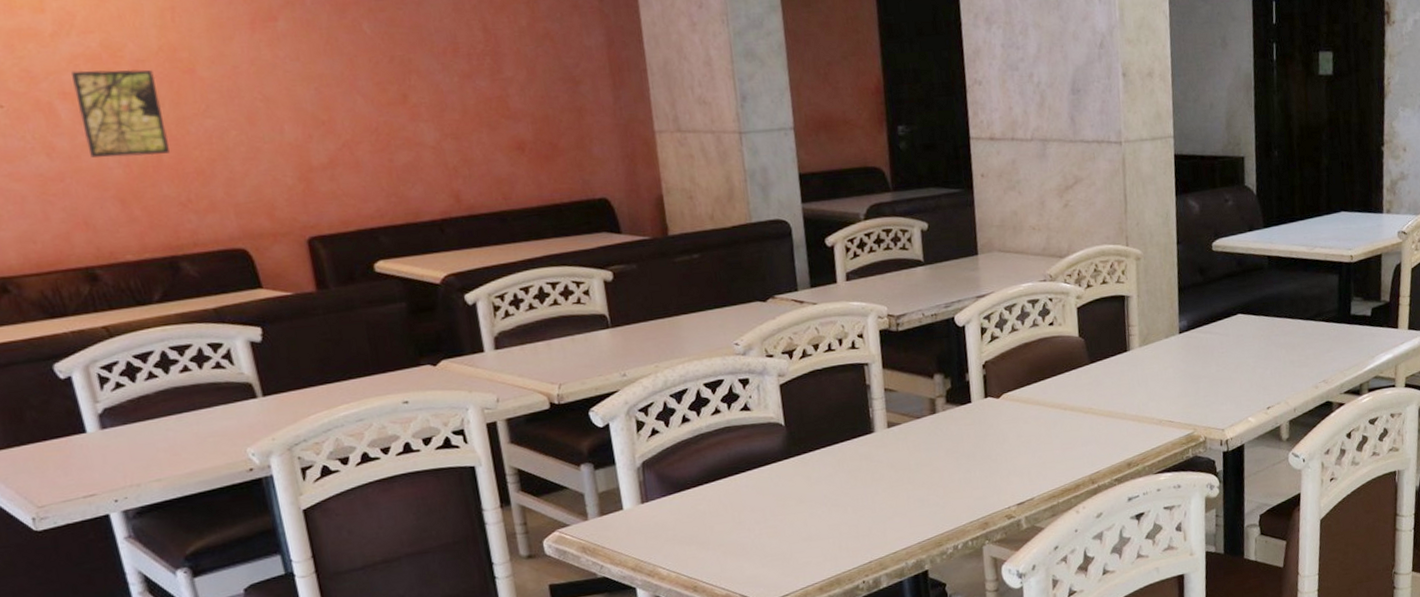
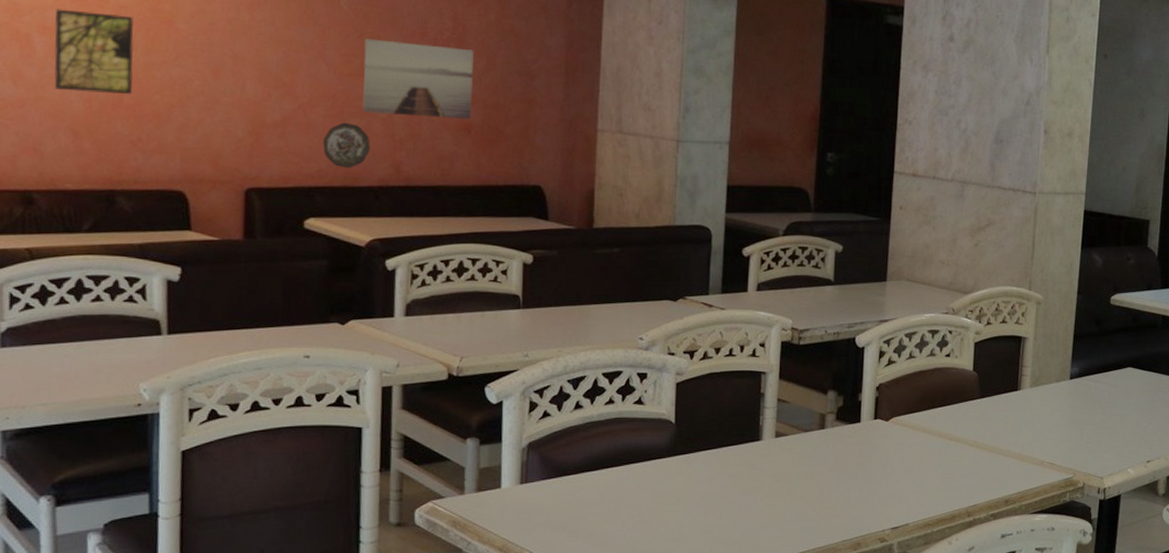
decorative plate: none [375,155,426,204] -> present [323,122,371,169]
wall art: none [396,61,522,143] -> present [363,39,475,119]

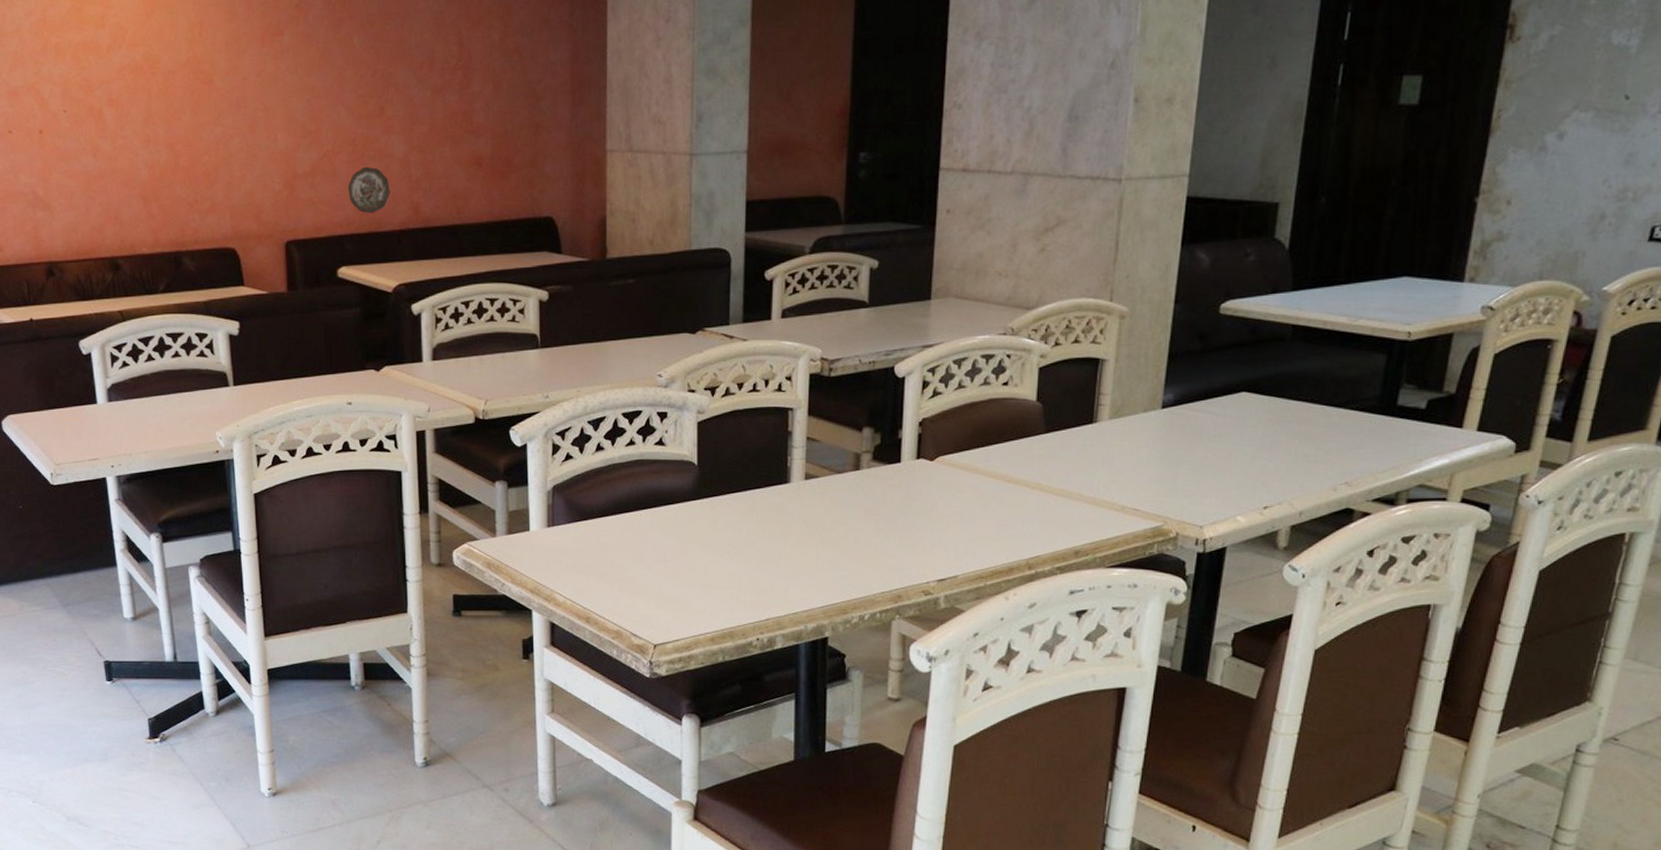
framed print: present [53,9,135,95] -> none [119,79,185,160]
wall art: present [363,39,475,119] -> none [378,75,481,155]

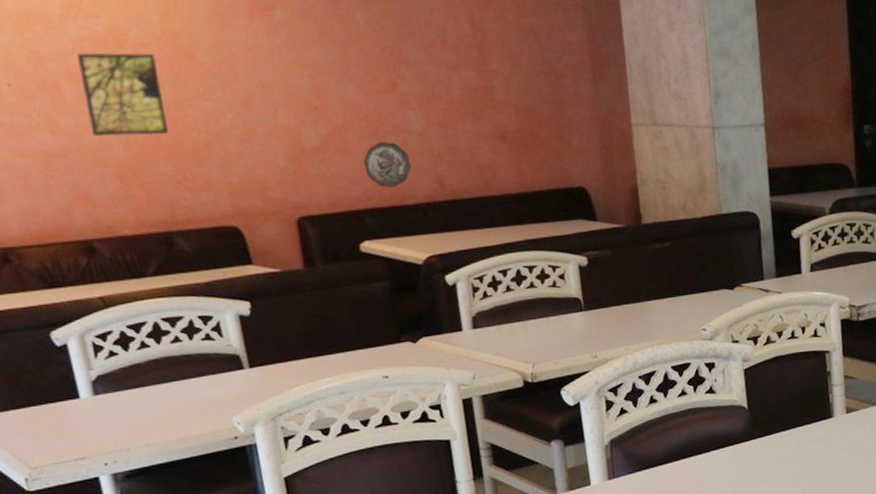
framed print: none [119,79,185,160] -> present [77,52,168,136]

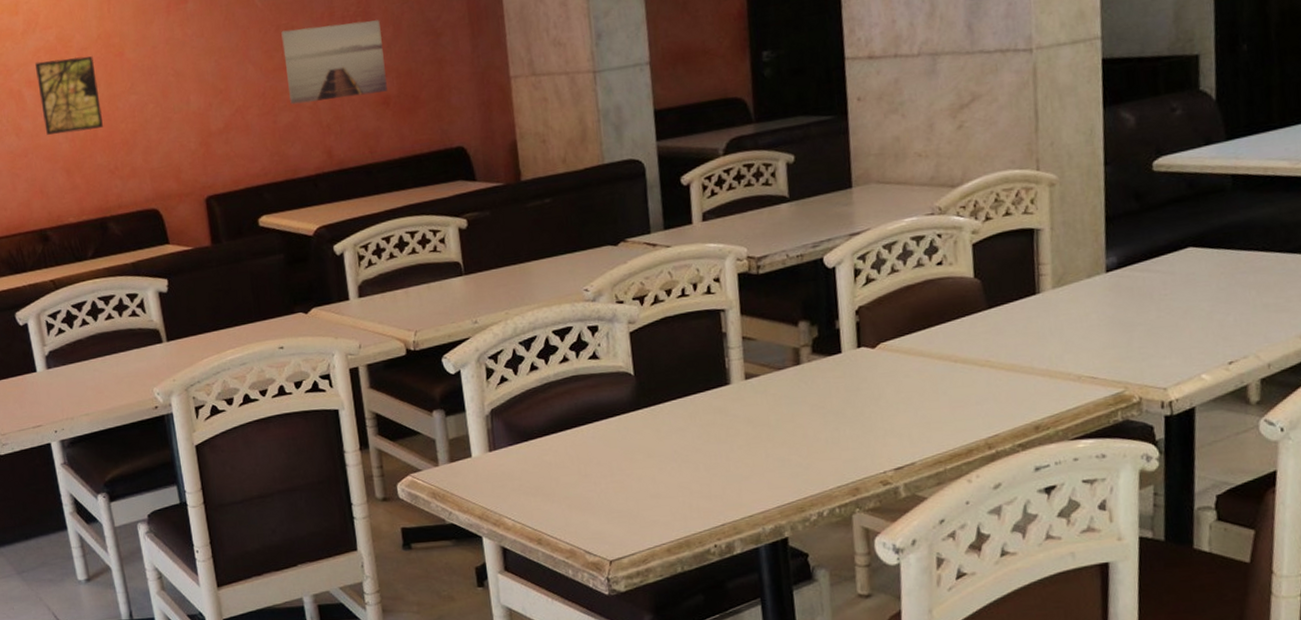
decorative plate: present [364,141,412,188] -> none [261,117,303,162]
wall art: none [387,52,505,130] -> present [281,20,387,105]

